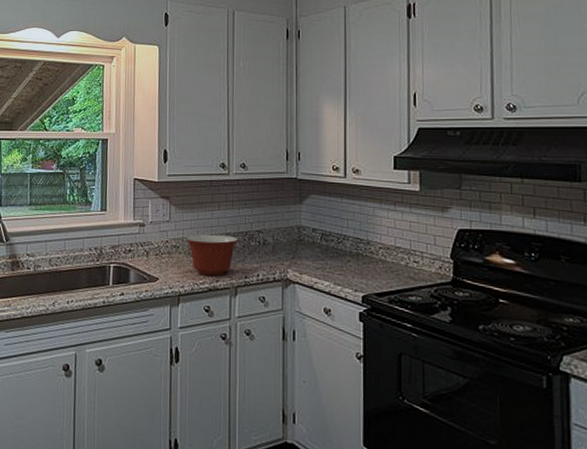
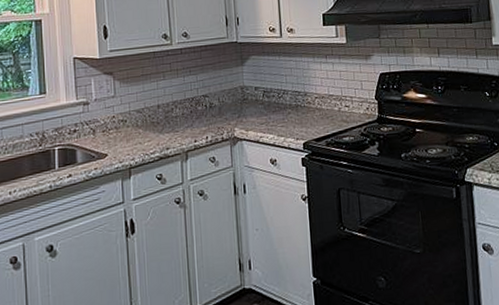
mixing bowl: present [186,234,239,276] -> none [133,103,186,145]

